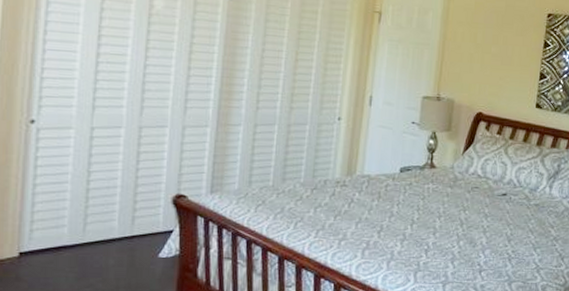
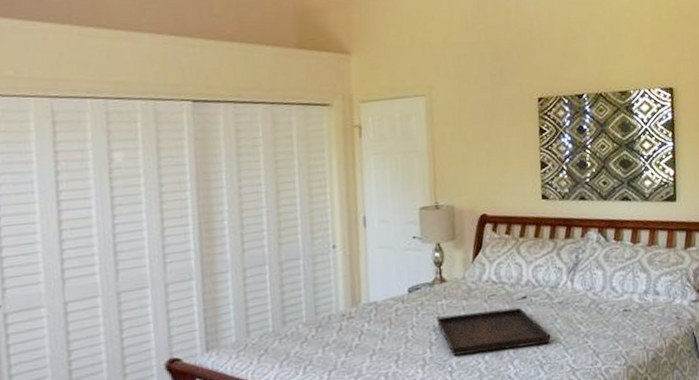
serving tray: none [420,199,523,241] -> present [436,307,551,356]

